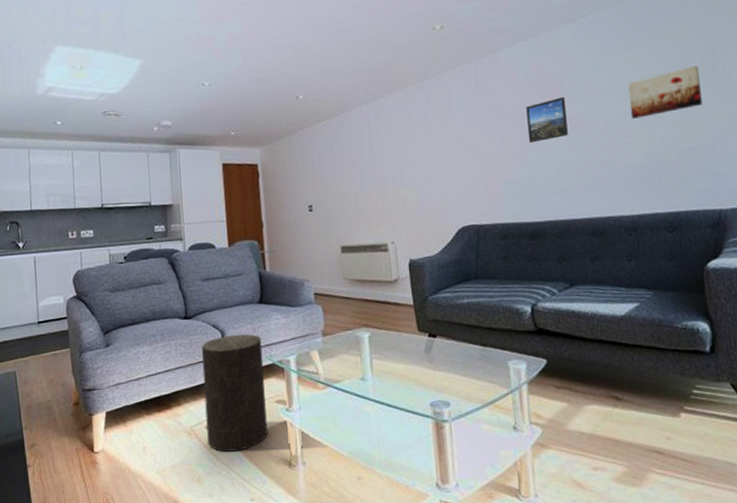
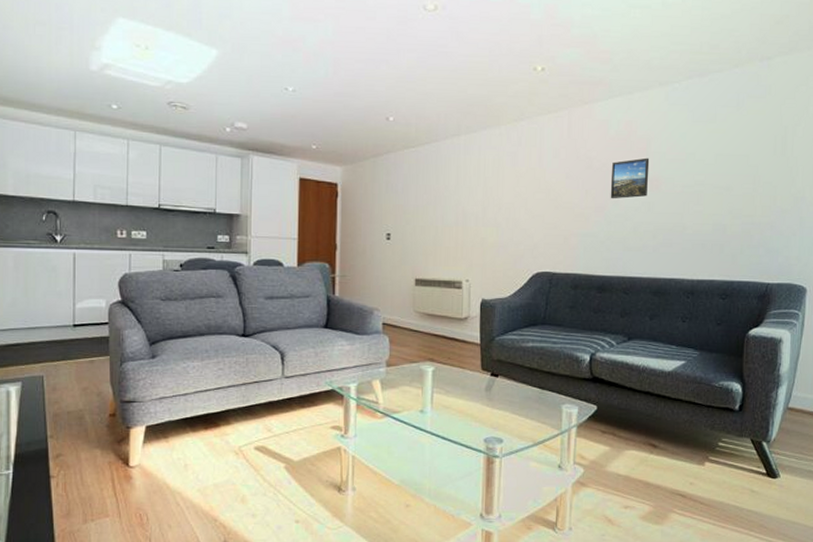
stool: present [201,334,268,452] -> none [256,357,323,474]
wall art: present [628,65,703,119] -> none [705,145,771,189]

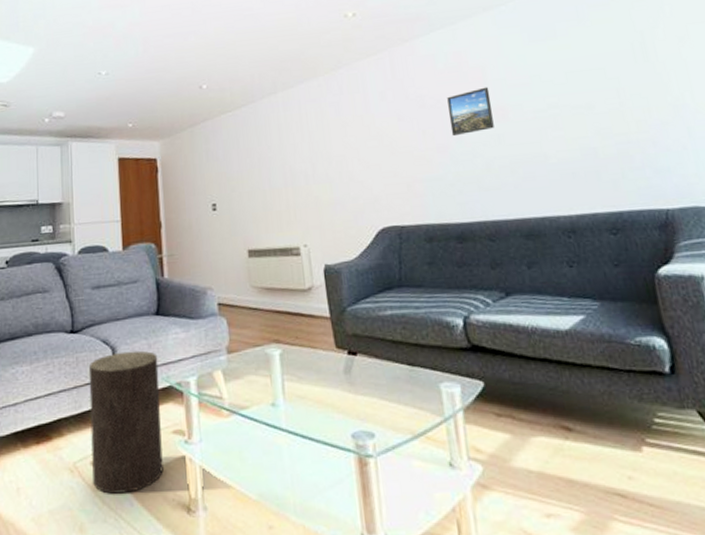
stool: none [256,357,323,474] -> present [88,350,163,494]

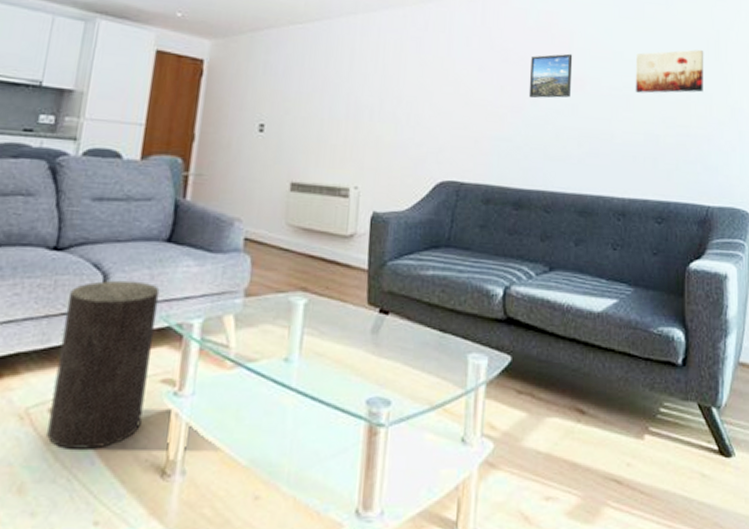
wall art: none [555,54,637,110] -> present [635,49,704,94]

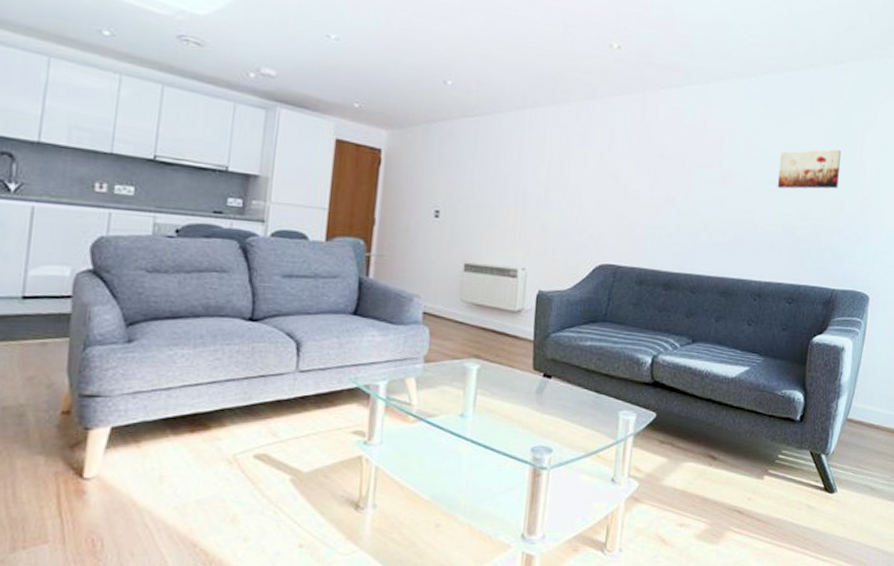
stool: present [47,280,160,449] -> none [254,347,348,488]
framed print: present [528,53,573,99] -> none [681,150,724,192]

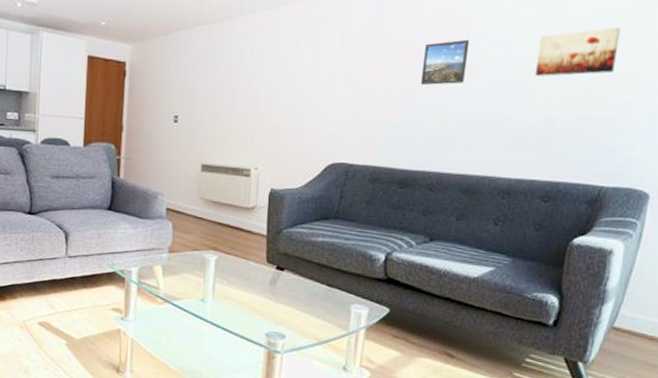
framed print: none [681,150,724,192] -> present [420,39,470,86]

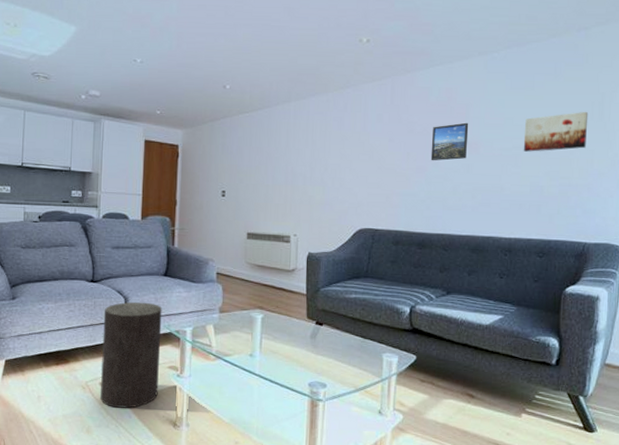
stool: none [39,237,106,351] -> present [100,302,162,408]

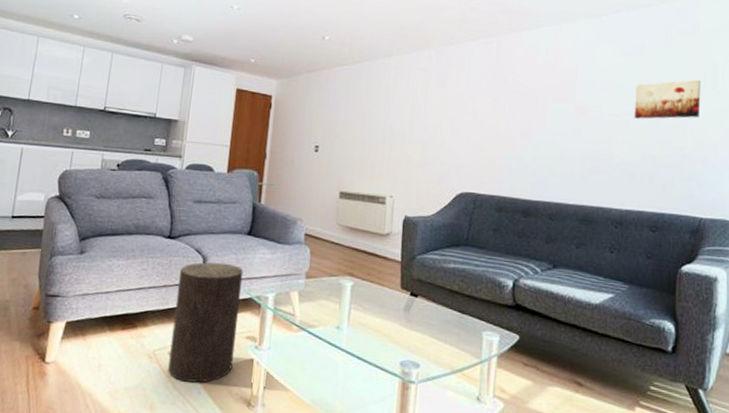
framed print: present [430,122,469,161] -> none [537,85,577,124]

